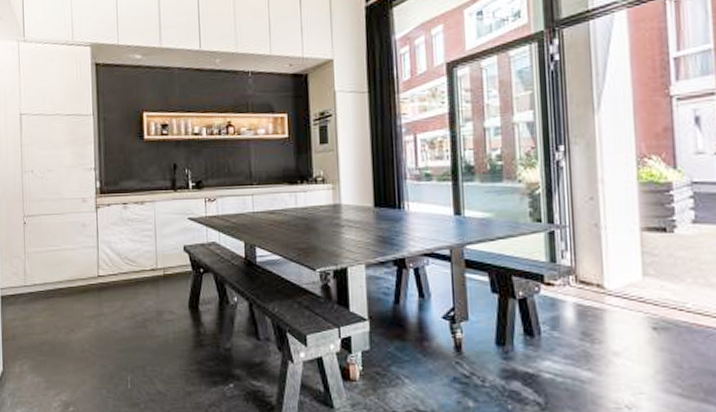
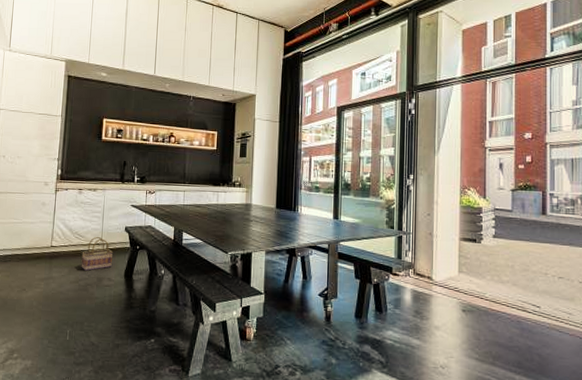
basket: none [135,260,172,303] -> present [81,236,113,271]

